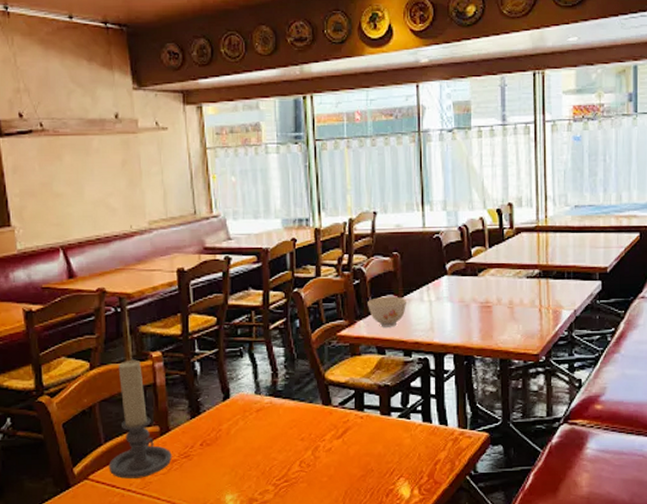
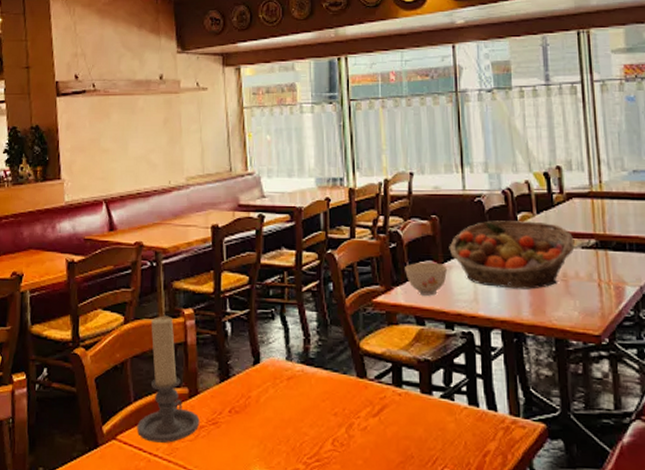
fruit basket: none [409,255,521,317] -> present [449,220,575,289]

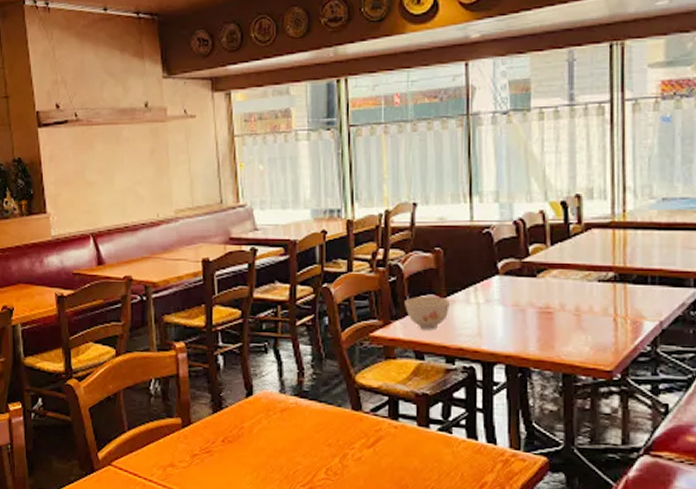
candle holder: present [136,315,200,443] -> none [131,349,193,470]
fruit basket: present [449,220,575,289] -> none [453,253,591,324]

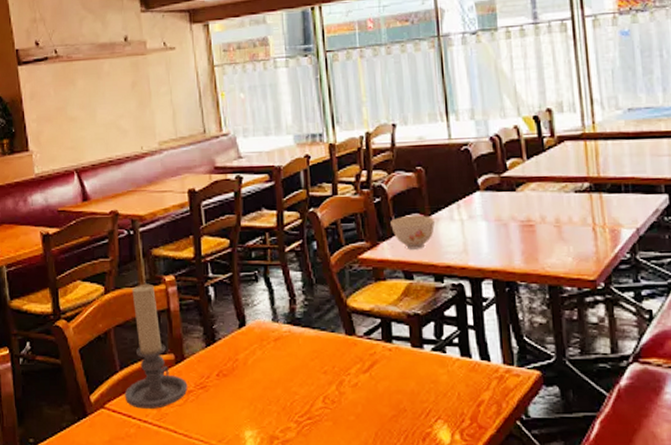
candle holder: none [131,349,193,470] -> present [124,283,188,409]

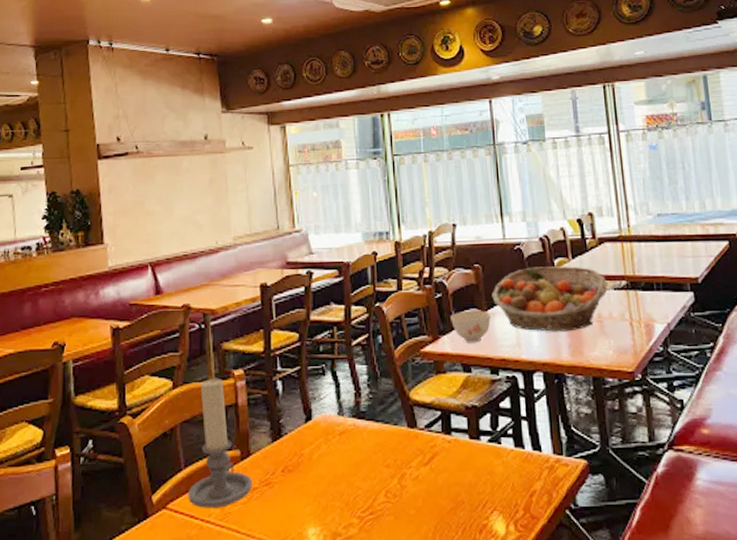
fruit basket: none [436,167,568,238] -> present [492,266,608,332]

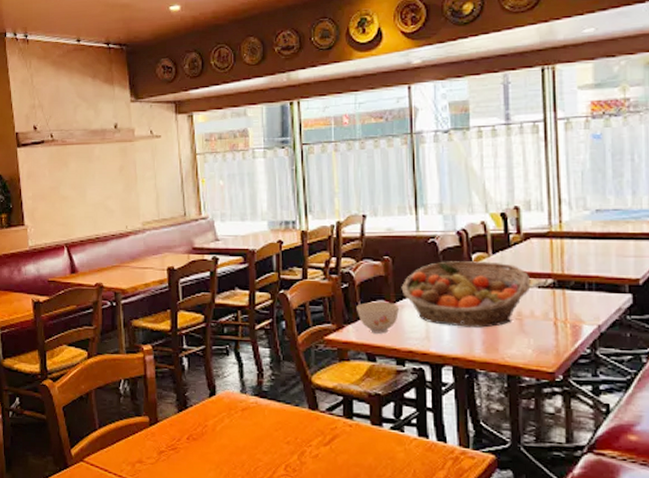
candle holder: present [188,378,253,508] -> none [102,351,160,466]

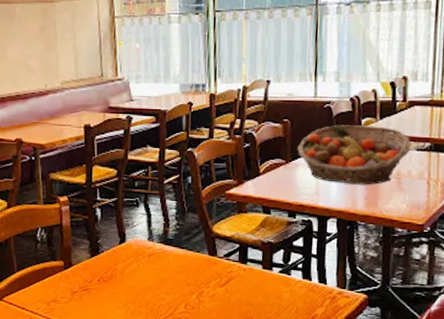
bowl: present [357,301,399,334] -> none [256,160,294,189]

